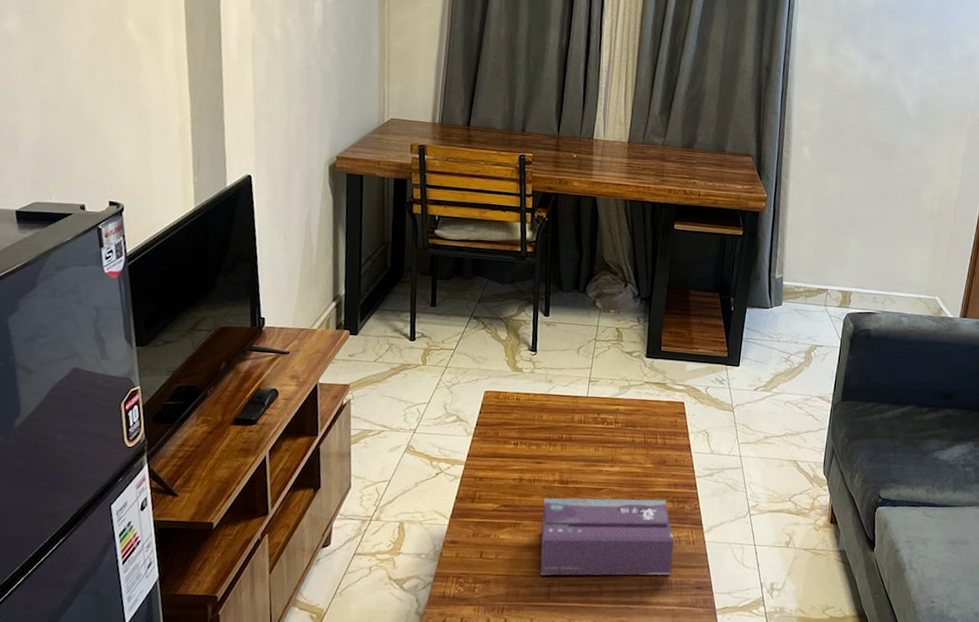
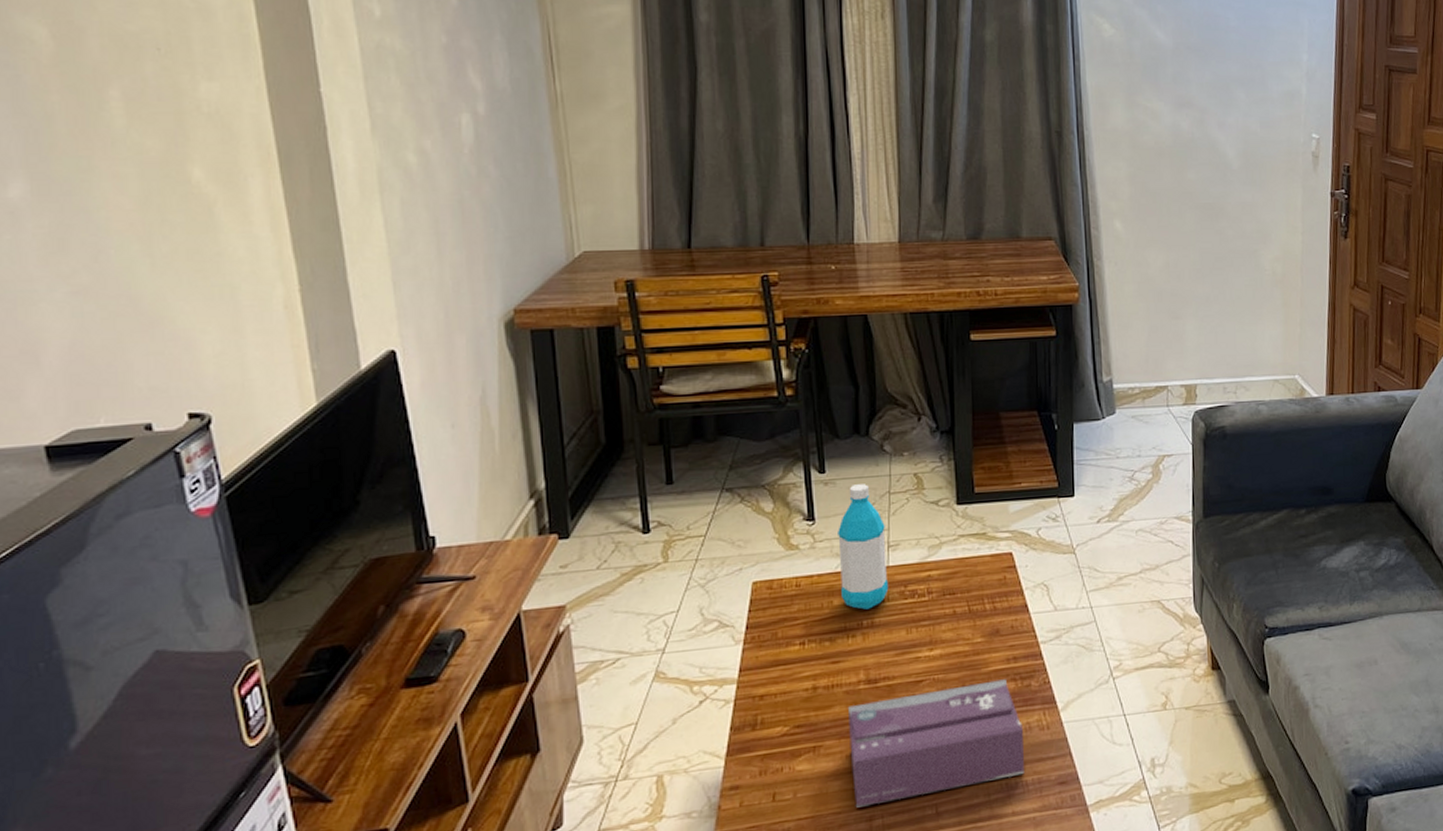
water bottle: none [549,329,589,427] -> present [838,484,889,610]

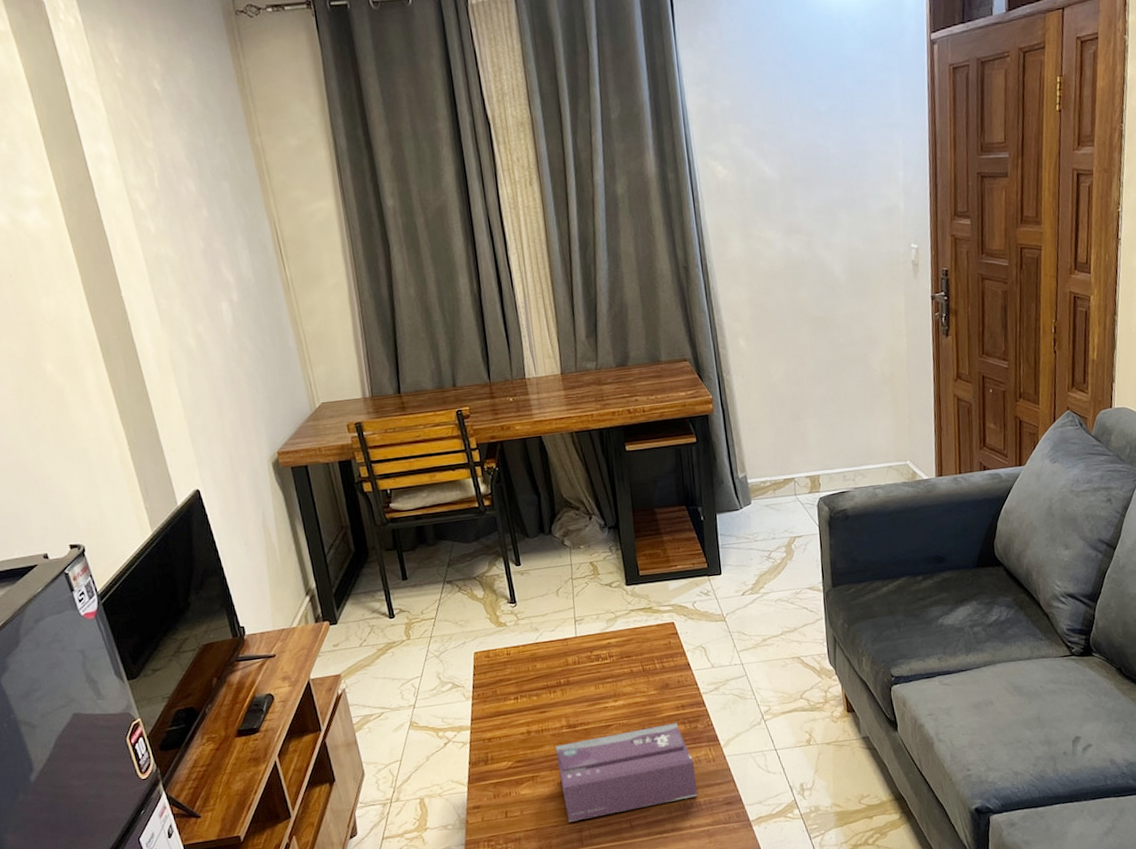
water bottle: present [838,484,889,610] -> none [534,572,578,671]

